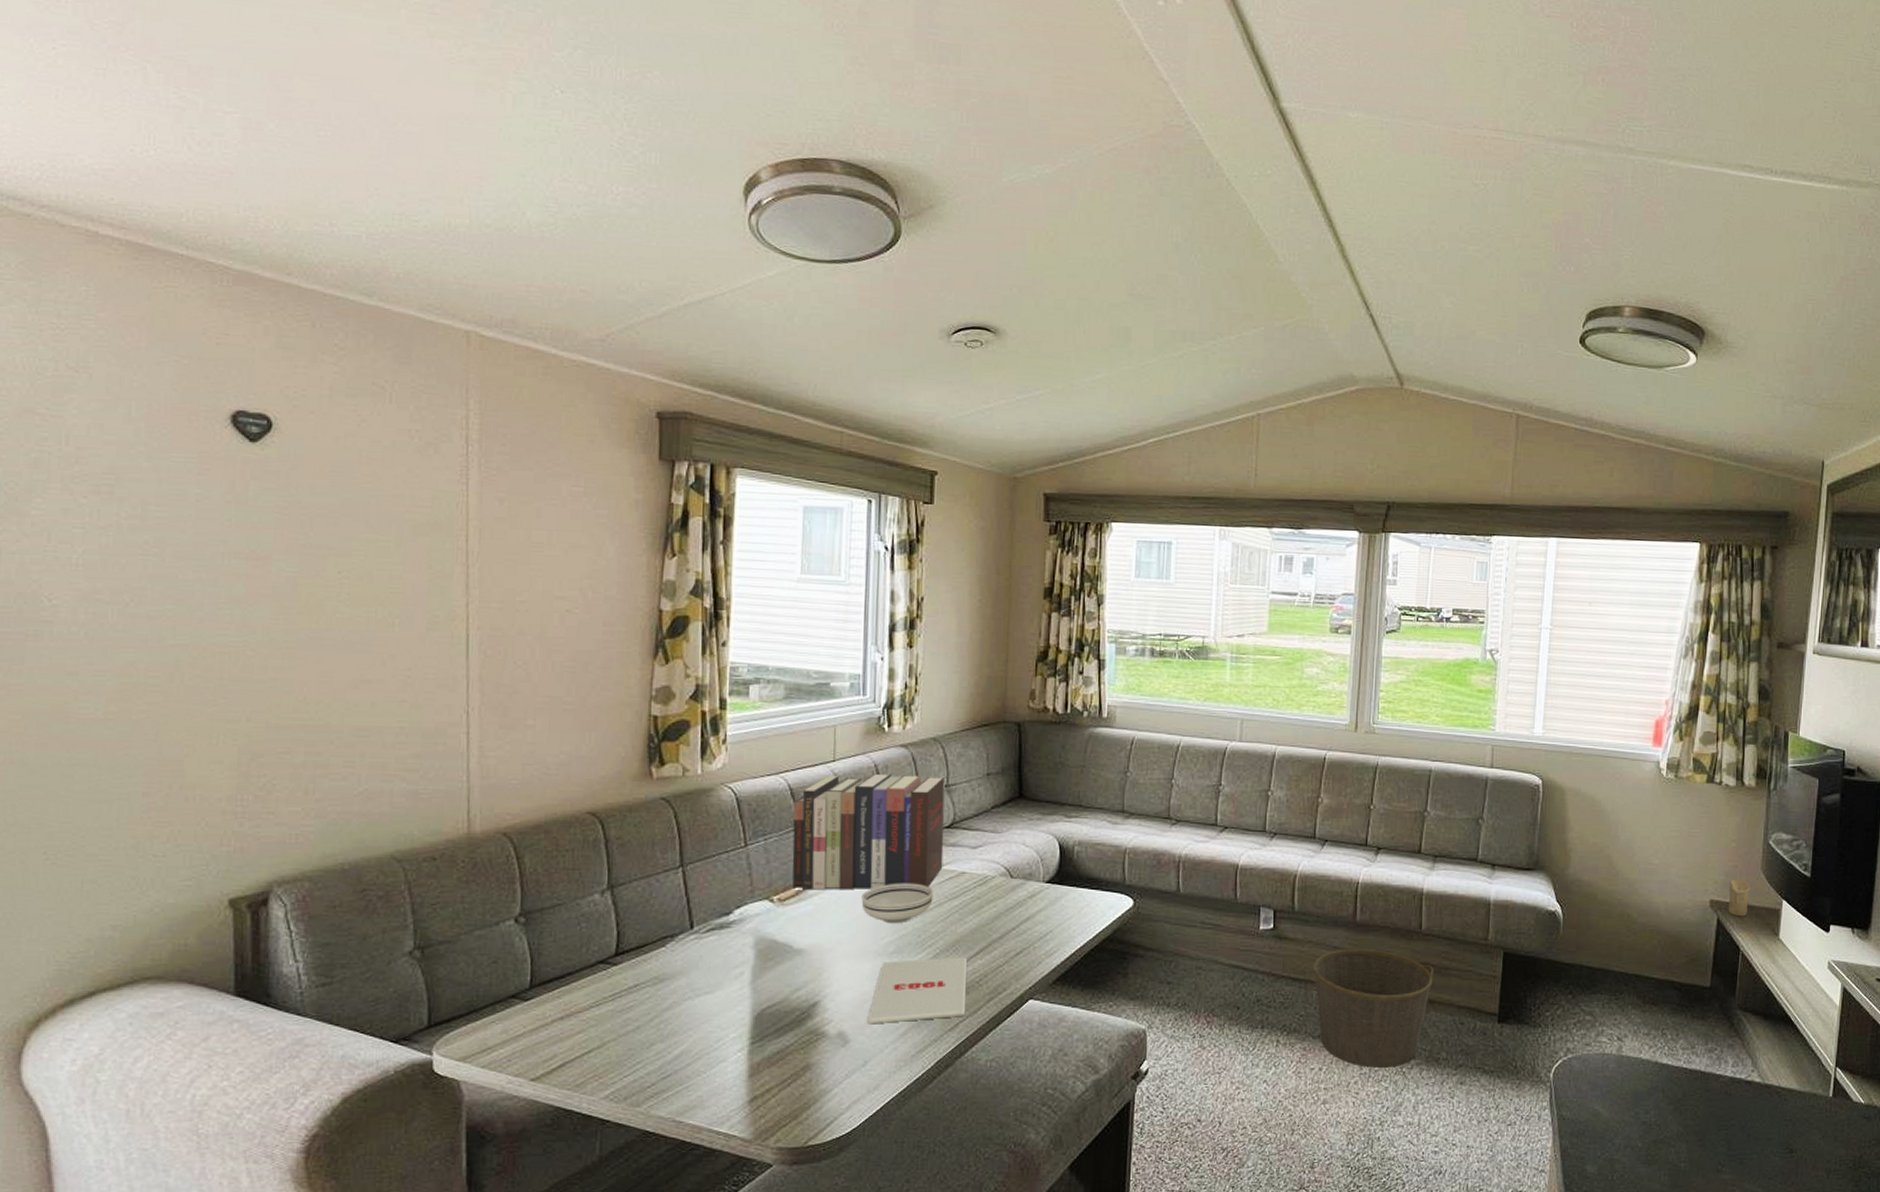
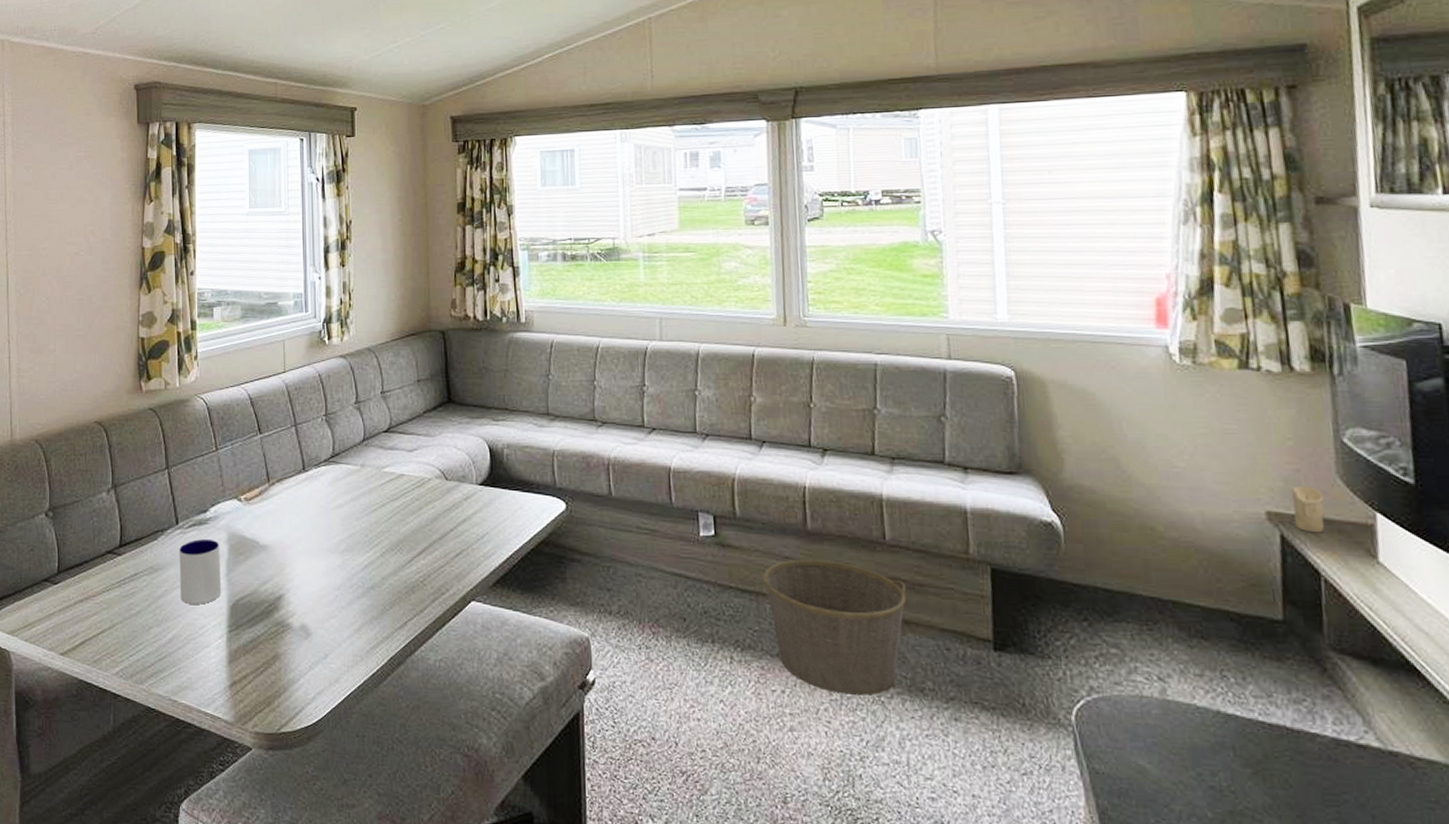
mug: none [692,944,745,1016] -> present [179,538,222,604]
books: present [792,773,945,890] -> none [253,382,383,491]
bowl: present [861,883,933,924] -> none [314,484,377,523]
magazine: present [867,957,968,1024] -> none [325,556,413,619]

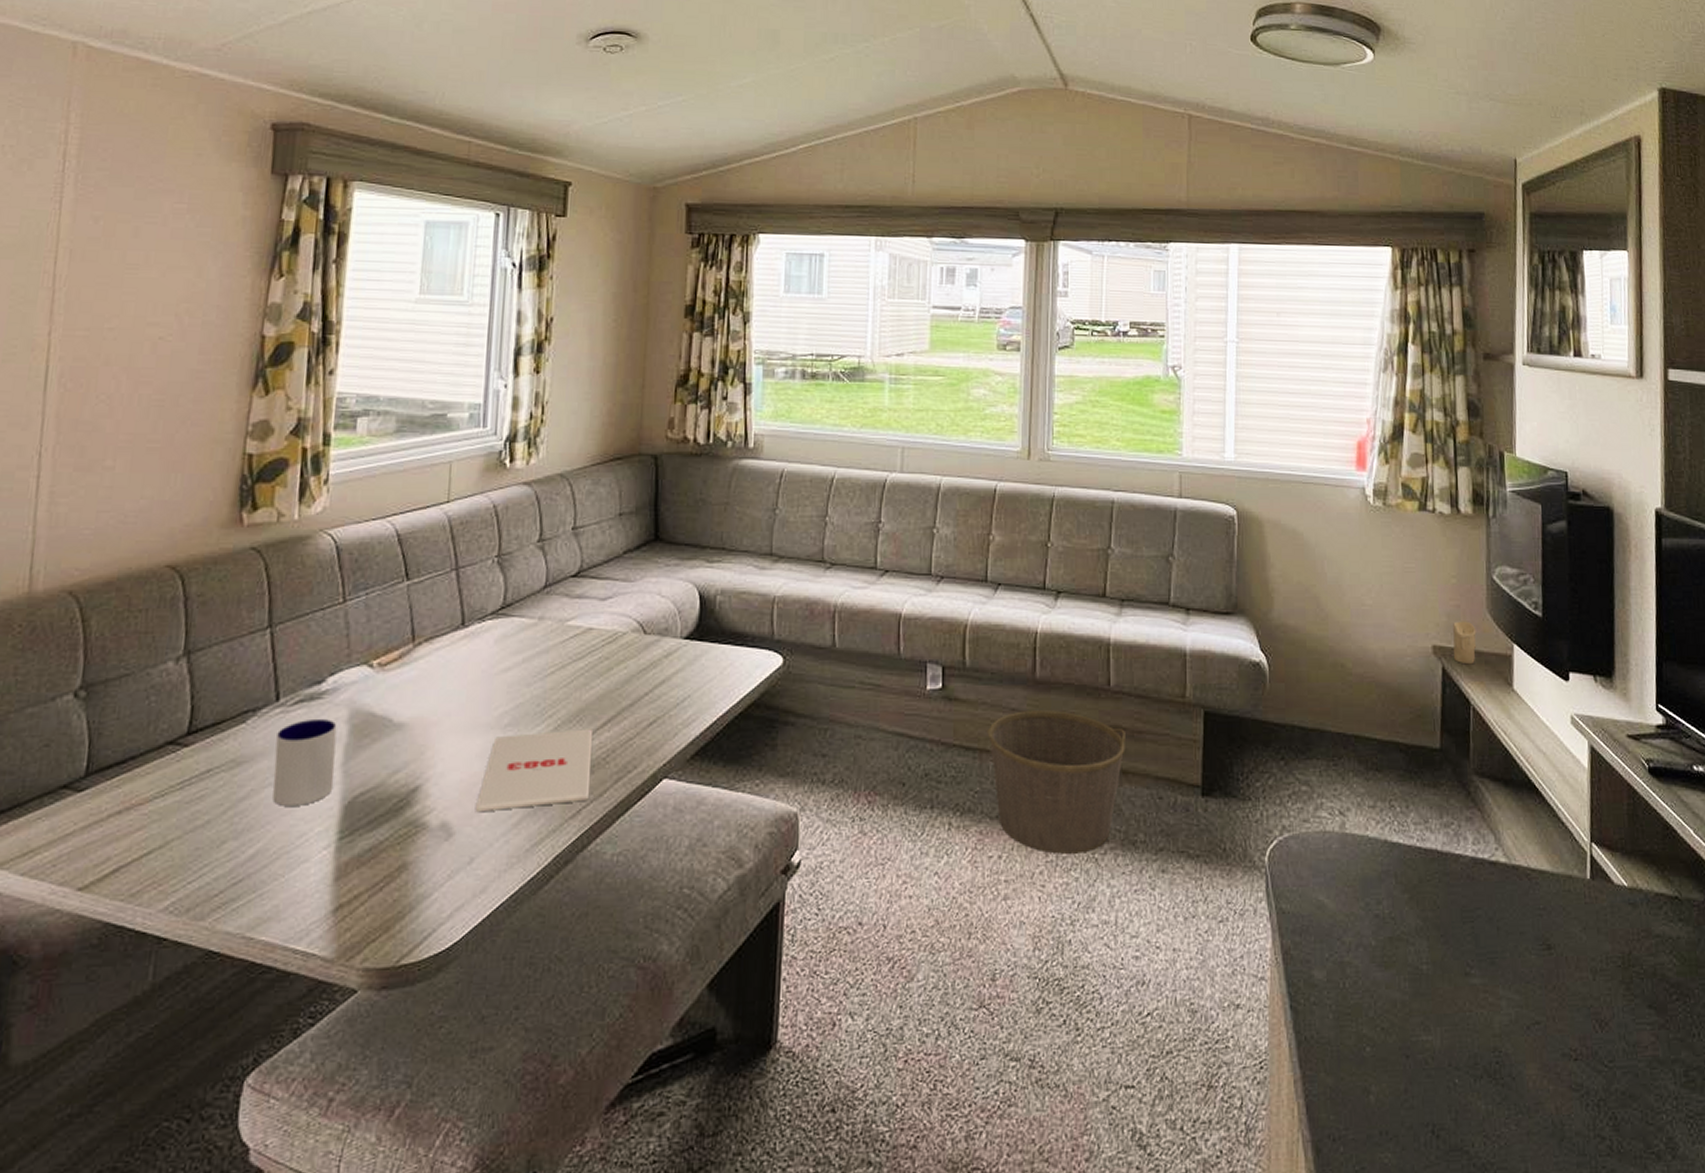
magazine: none [325,556,413,619] -> present [475,729,594,813]

